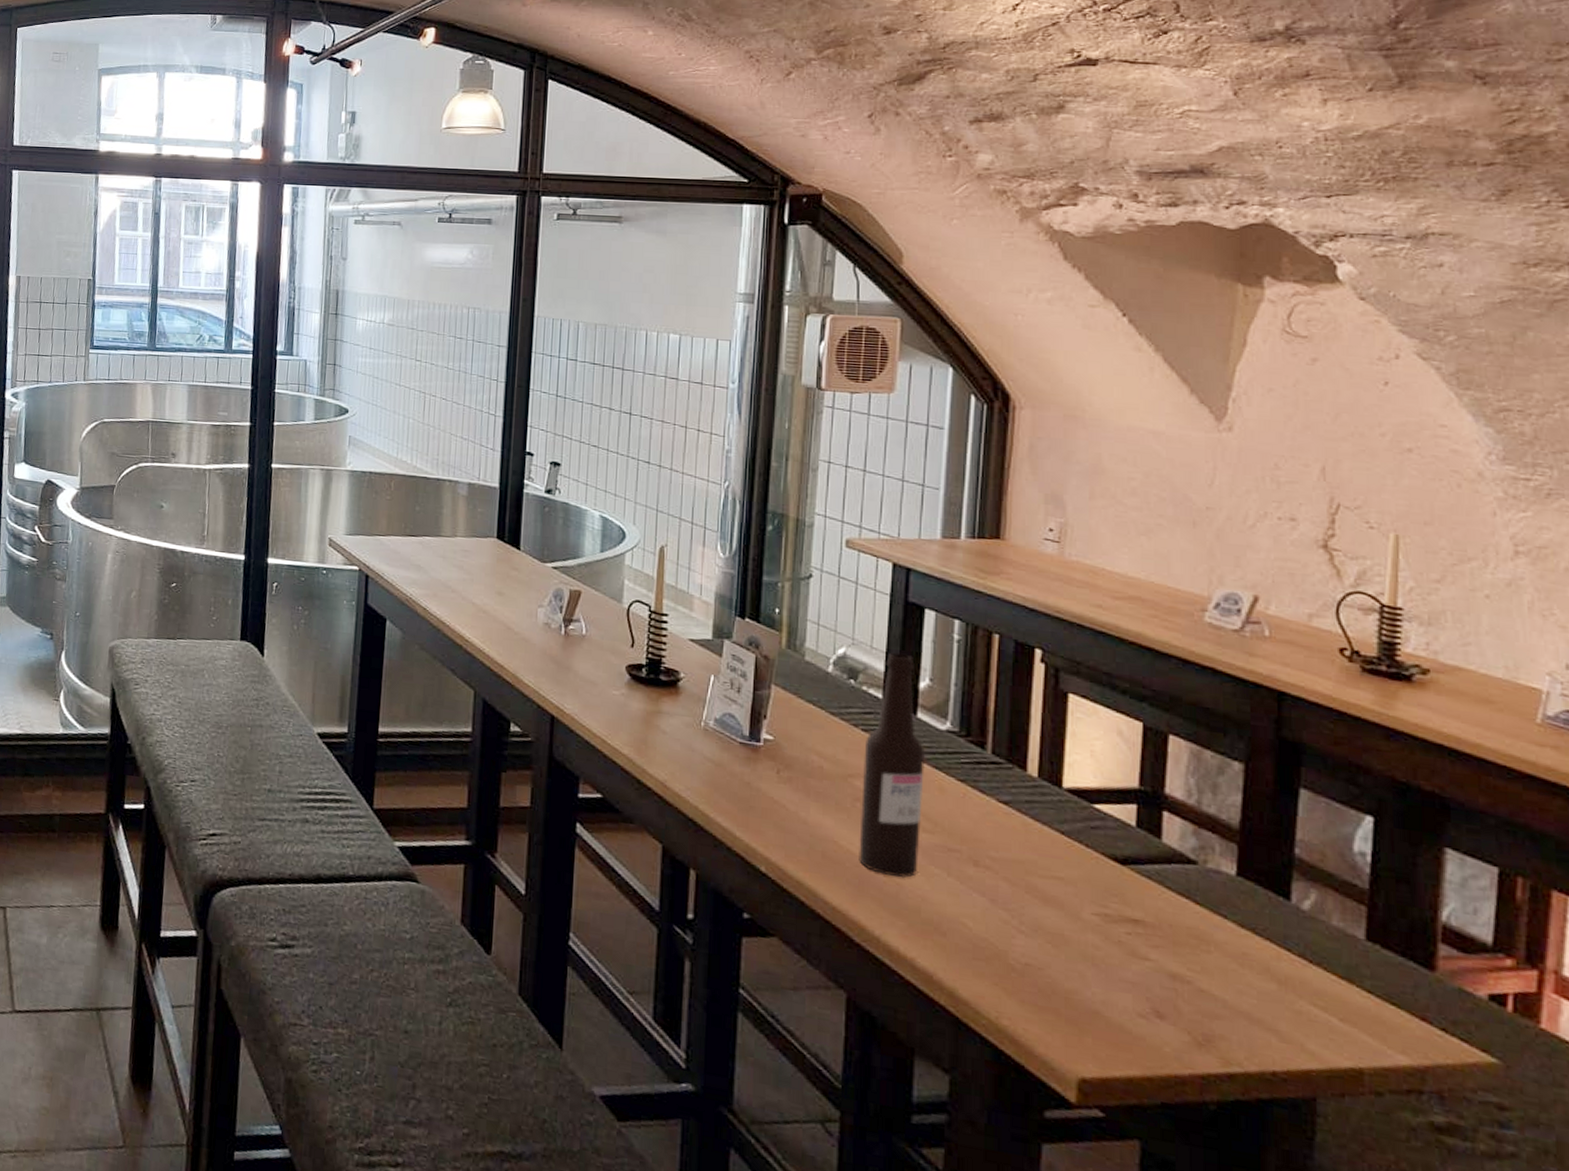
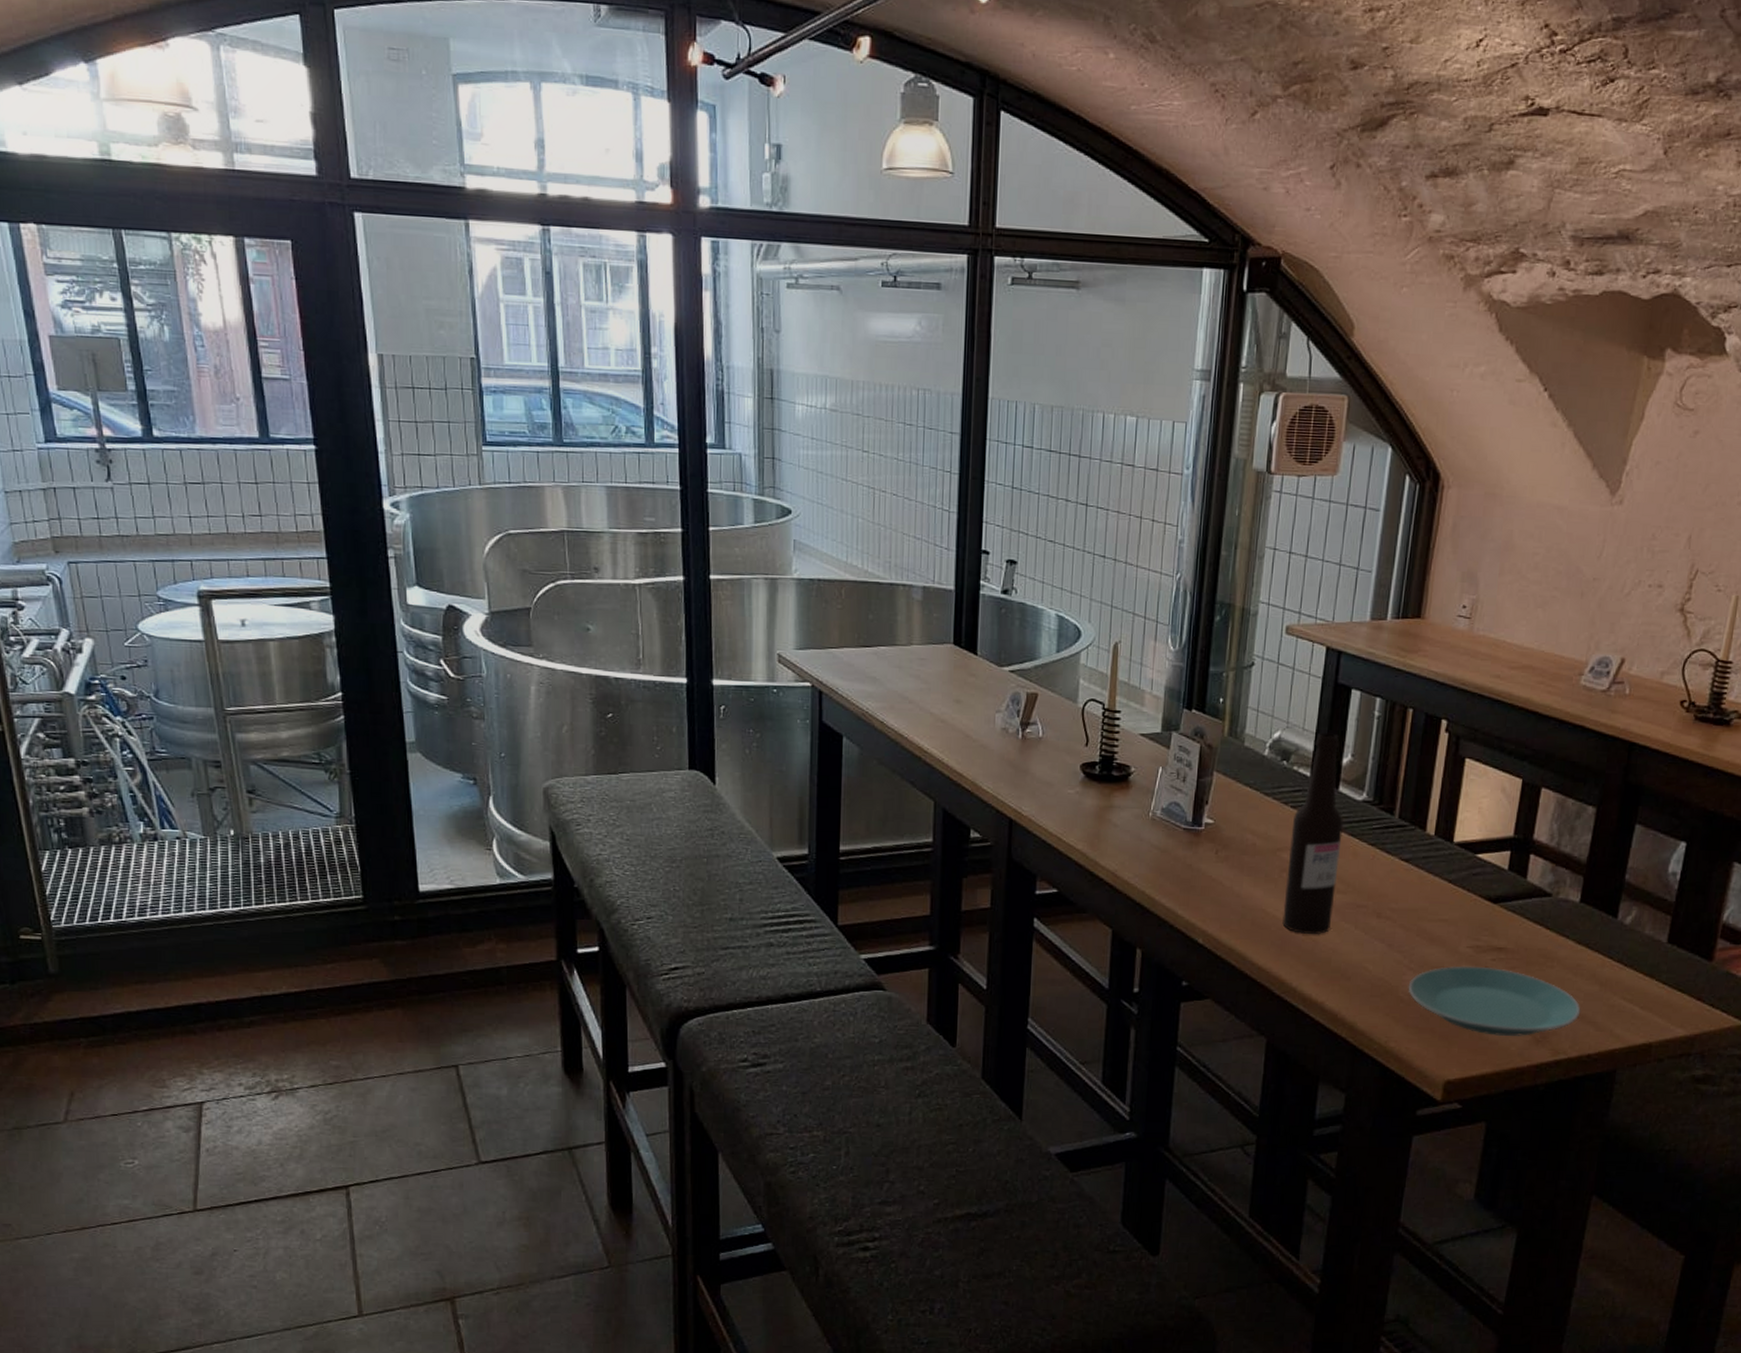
plate: none [1020,934,1255,1035] -> present [1408,965,1581,1037]

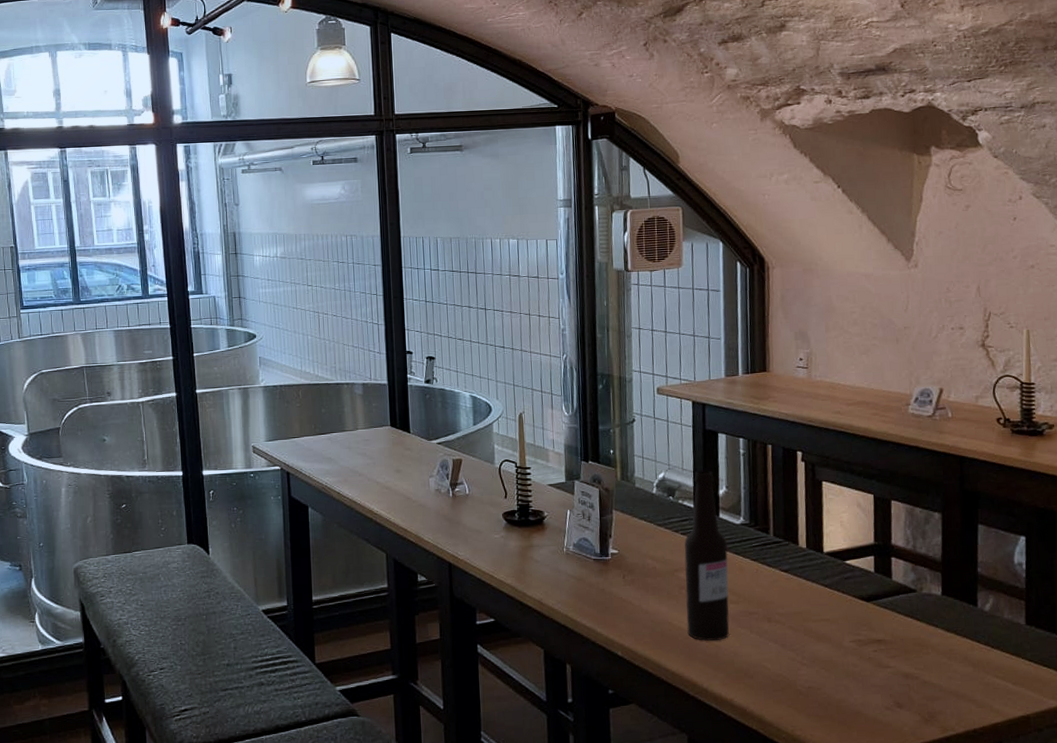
plate: present [1408,965,1581,1037] -> none [804,657,960,719]

